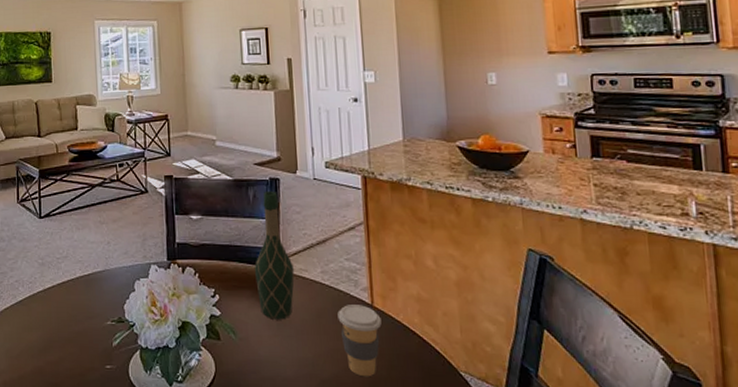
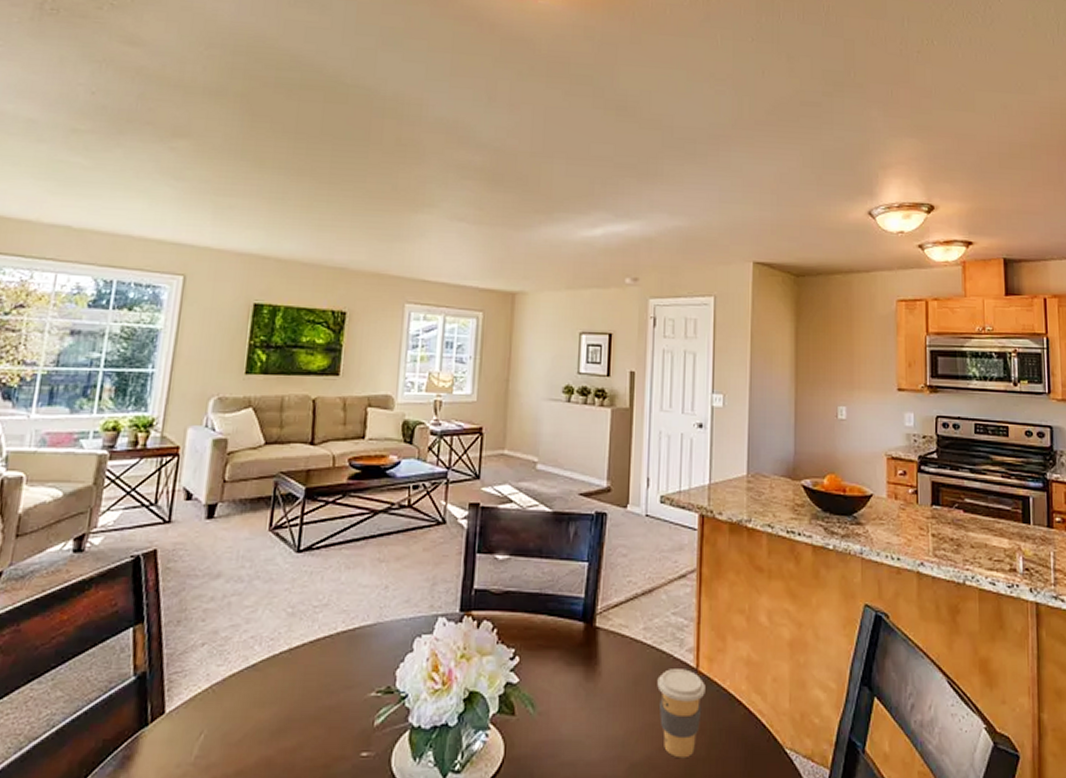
wine bottle: present [255,190,295,320] -> none [566,527,612,688]

